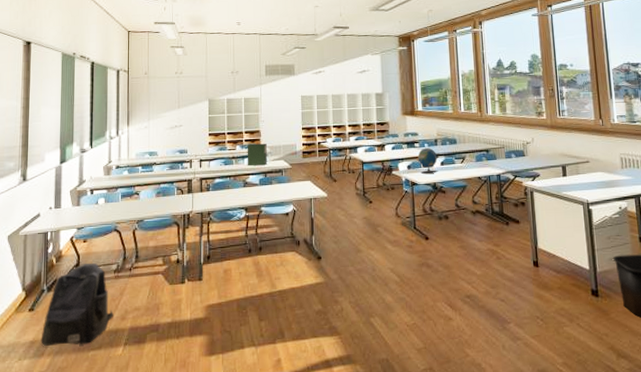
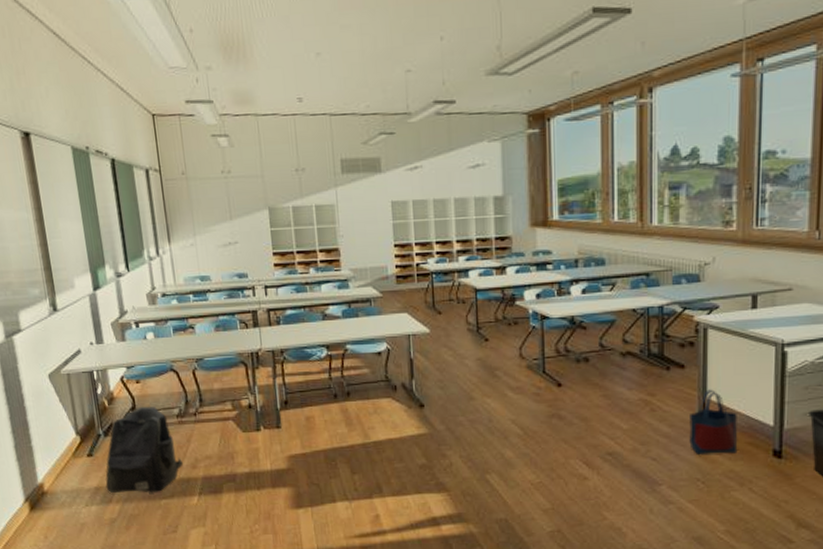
binder: present [247,143,267,167] -> none [323,265,351,295]
globe: present [417,147,438,174] -> none [550,270,578,304]
tote bag: none [526,240,565,295] -> present [689,389,738,454]

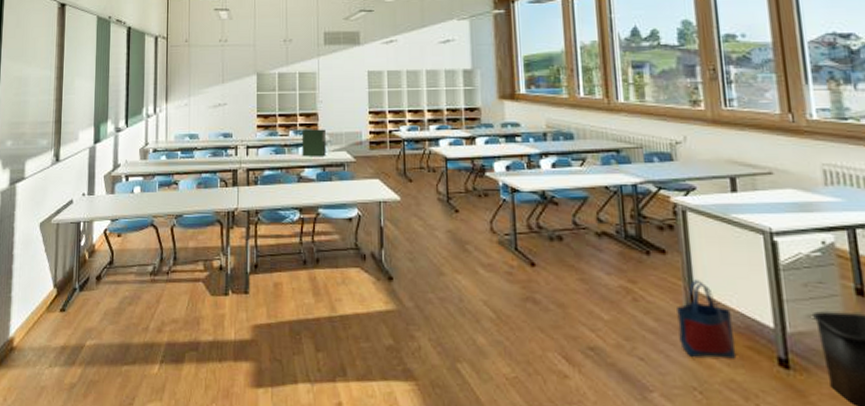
backpack: present [105,406,183,493] -> none [72,261,149,357]
binder: none [323,265,351,295] -> present [301,129,326,157]

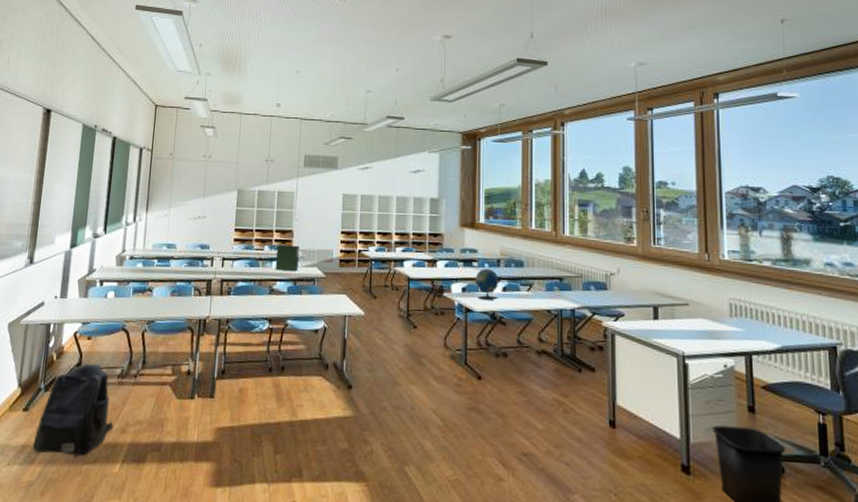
backpack: none [72,261,149,357] -> present [32,363,113,456]
globe: none [519,143,547,178] -> present [475,268,499,300]
tote bag: present [677,279,737,359] -> none [601,395,648,465]

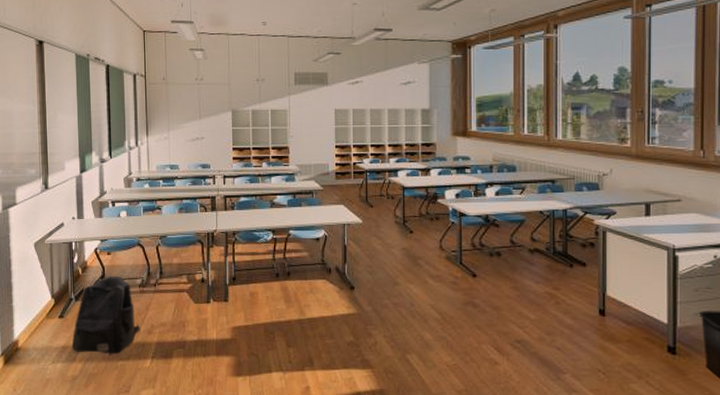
binder: present [275,245,299,272] -> none [274,161,296,186]
globe: present [475,268,499,300] -> none [468,174,492,204]

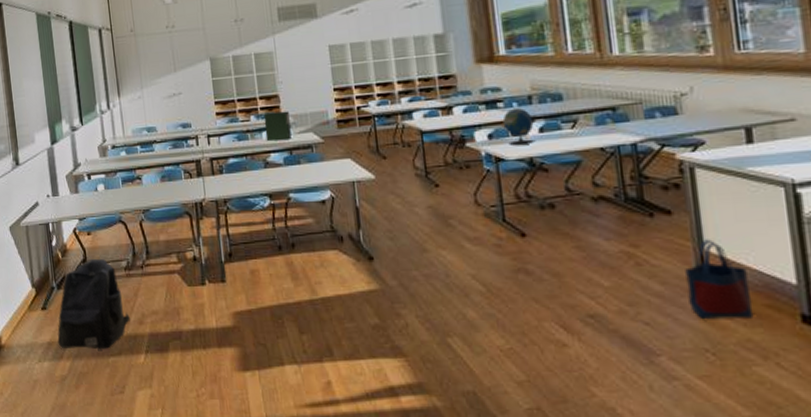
binder: none [274,161,296,186] -> present [263,111,292,142]
globe: none [468,174,492,204] -> present [502,107,534,145]
tote bag: none [591,287,635,348] -> present [685,239,754,318]

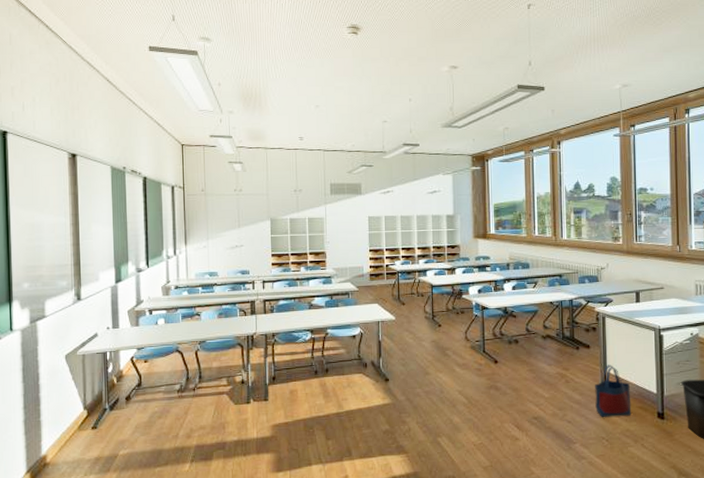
backpack: present [57,258,130,349] -> none [105,382,179,462]
binder: present [263,111,292,142] -> none [311,265,333,289]
globe: present [502,107,534,145] -> none [489,271,509,298]

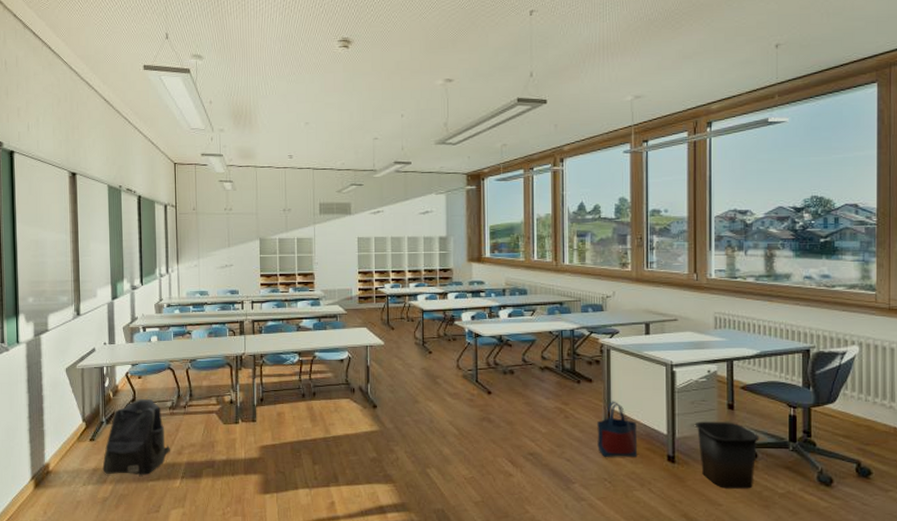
backpack: none [105,382,179,462] -> present [102,398,170,475]

